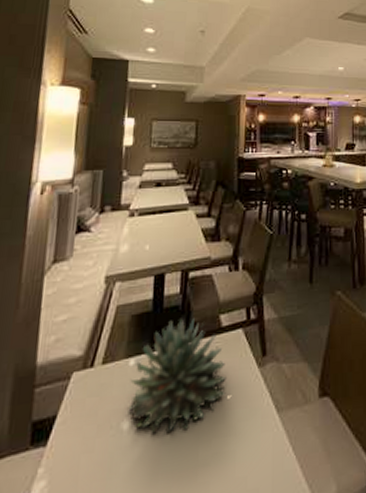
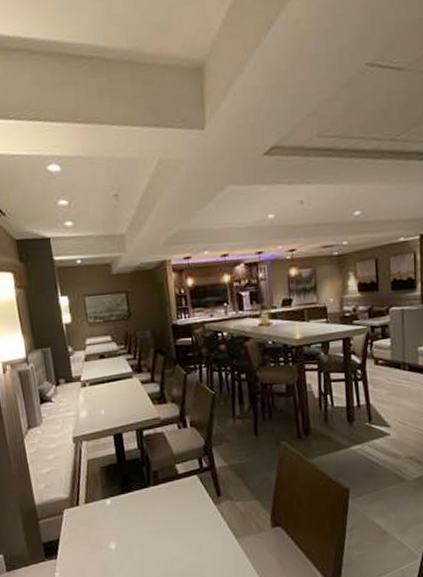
succulent plant: present [126,318,226,433] -> none [109,468,190,551]

